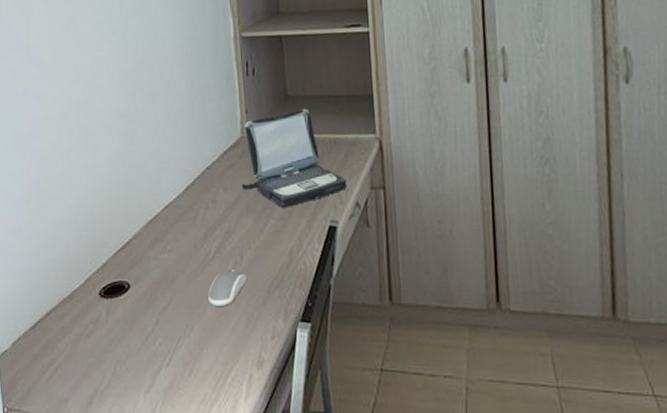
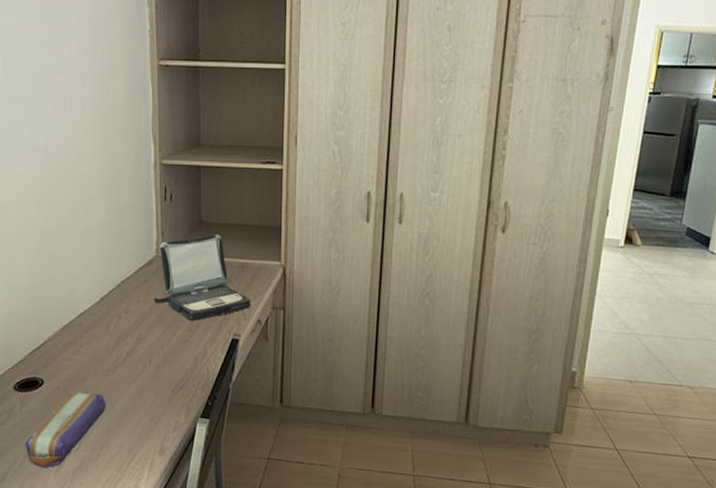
pencil case: none [112,296,197,388] -> present [25,392,106,468]
computer mouse: present [208,270,248,306] -> none [117,372,155,402]

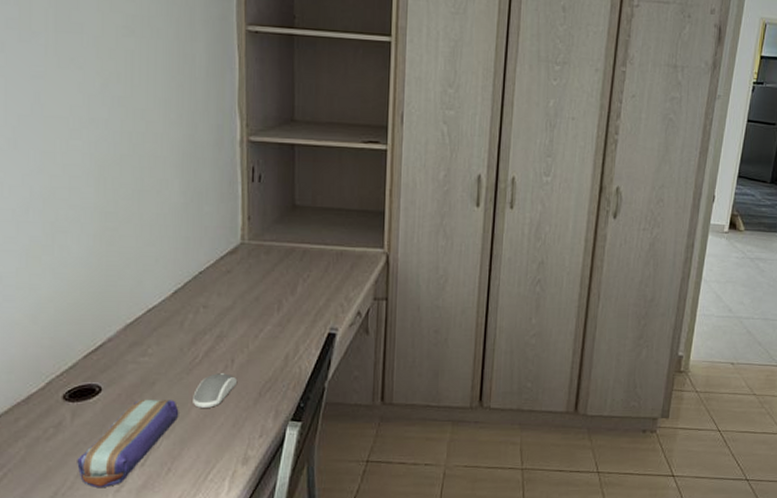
computer mouse: none [117,372,155,402] -> present [193,373,238,408]
laptop: present [154,234,251,321] -> none [239,219,350,314]

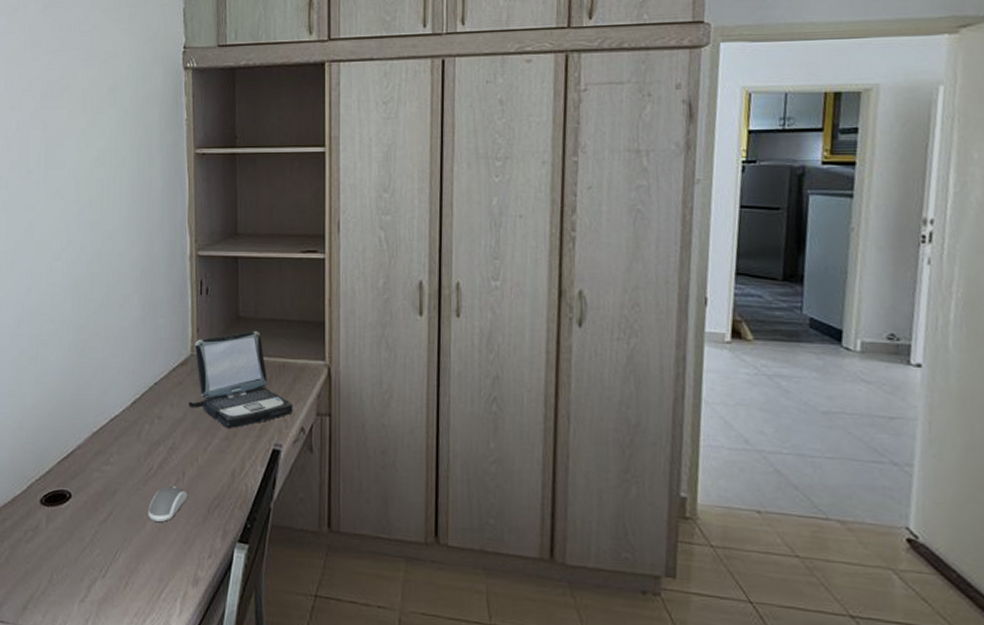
pencil case: present [77,399,179,489] -> none [49,508,136,597]
laptop: none [239,219,350,314] -> present [189,330,293,428]

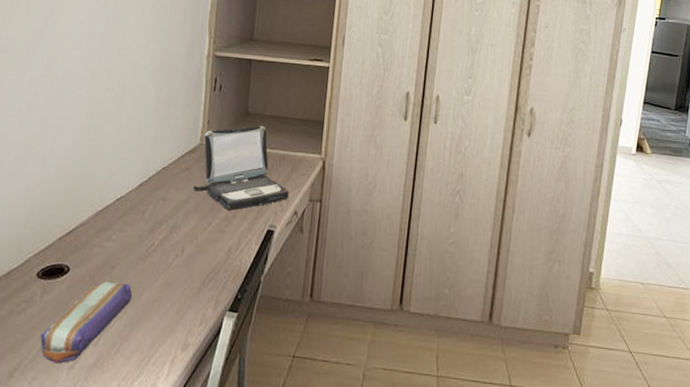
pencil case: none [49,508,136,597] -> present [40,281,133,364]
computer mouse: present [148,486,188,522] -> none [145,261,186,293]

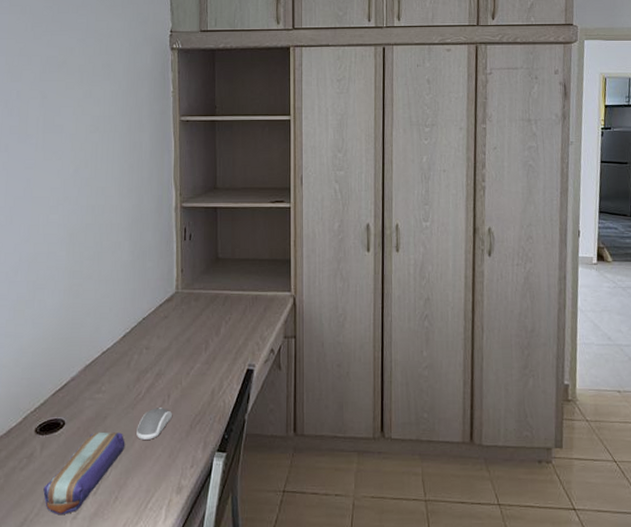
computer mouse: none [145,261,186,293] -> present [136,408,173,440]
laptop: present [193,125,289,210] -> none [174,269,264,353]

